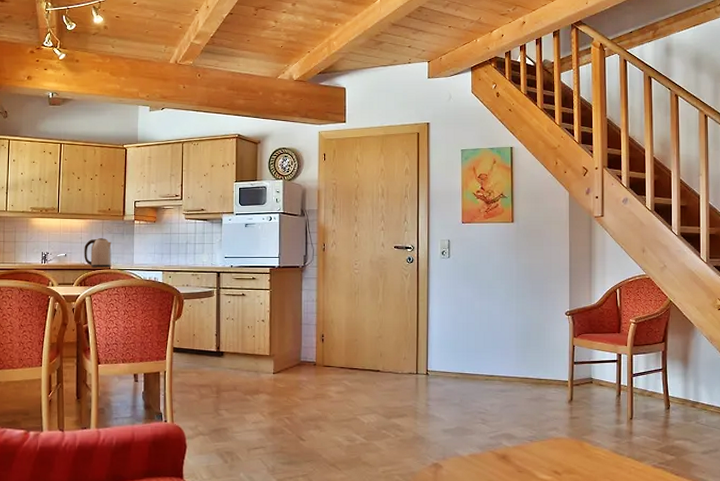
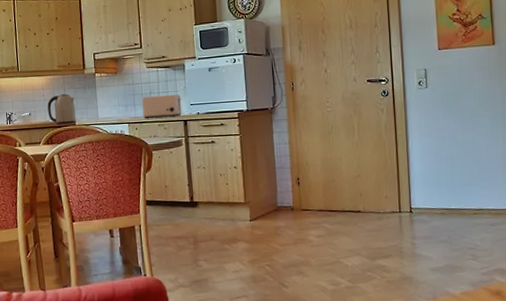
toaster: none [177,246,216,268] -> present [141,94,182,119]

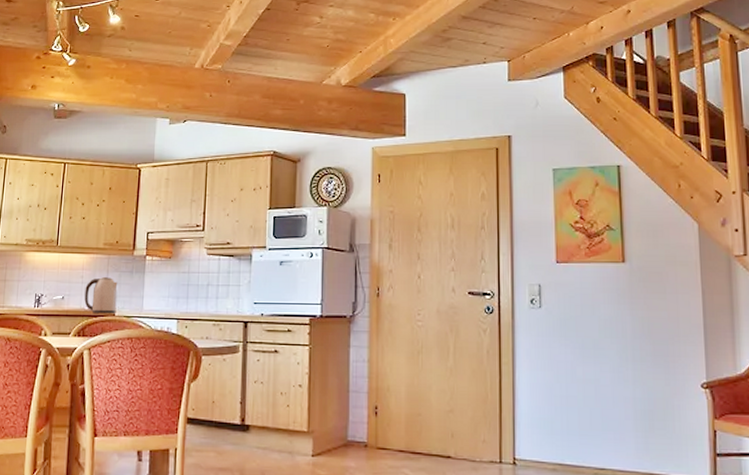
toaster: present [141,94,182,119] -> none [195,288,244,317]

